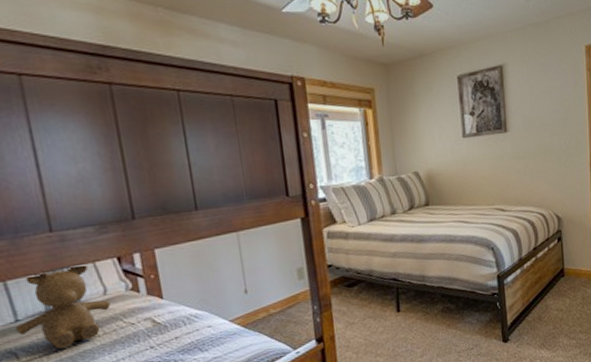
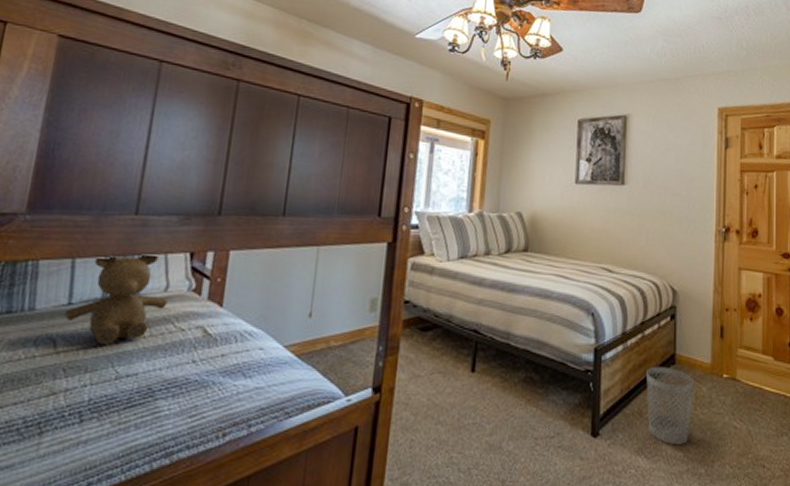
wastebasket: none [542,279,581,337] -> present [646,366,695,446]

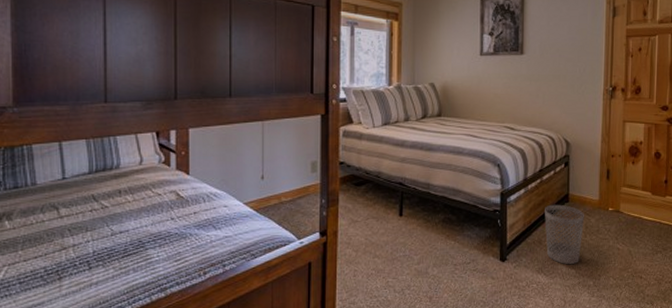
teddy bear: present [64,252,168,345] -> none [61,134,144,209]

